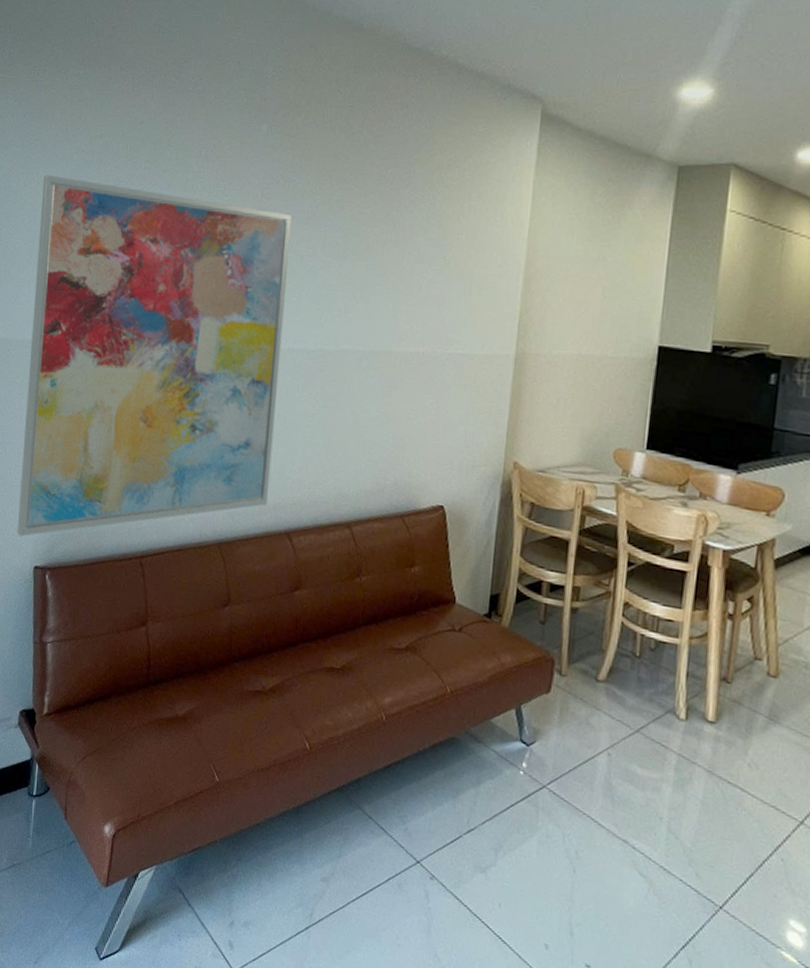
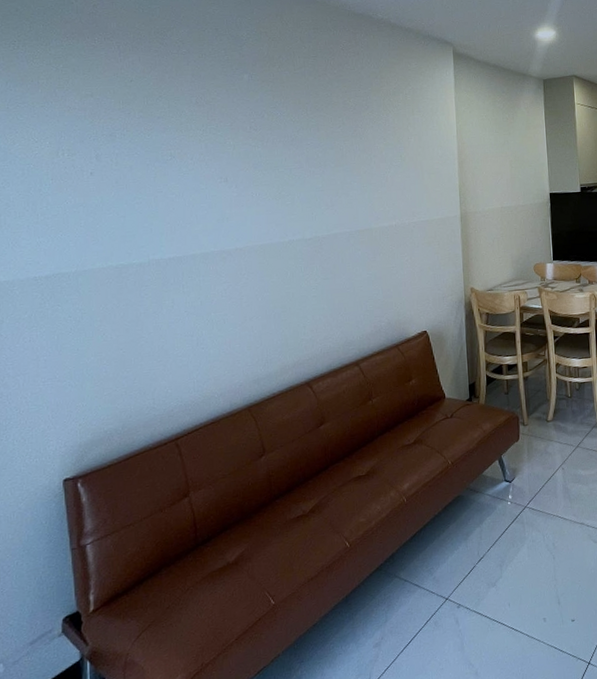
wall art: present [17,174,293,537] -> none [34,131,288,457]

